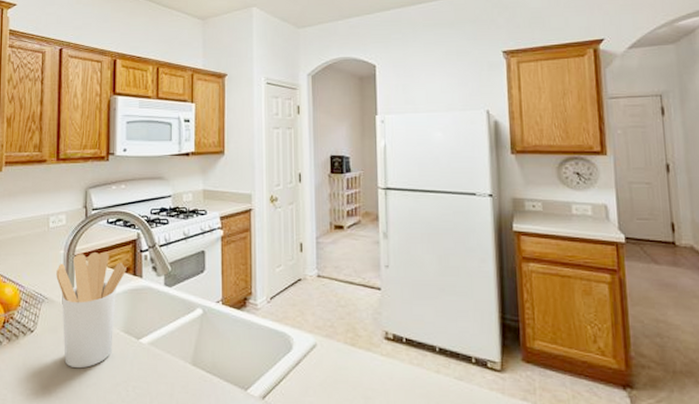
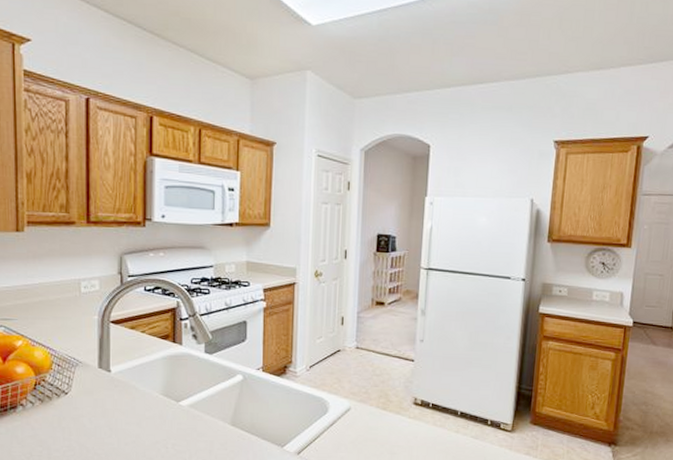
utensil holder: present [56,251,127,369] -> none [90,318,165,428]

